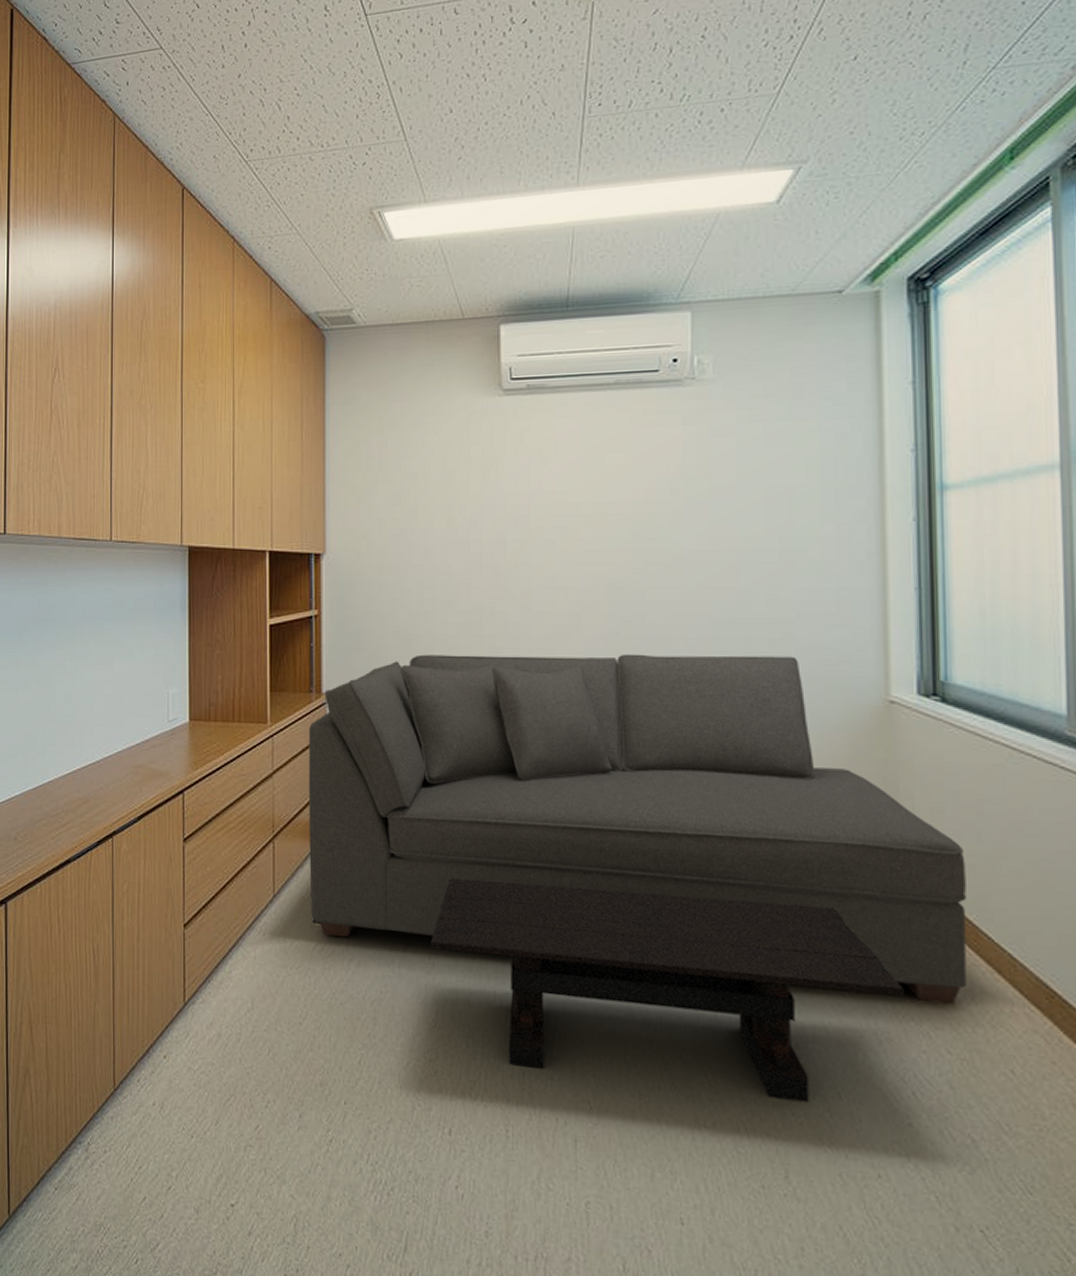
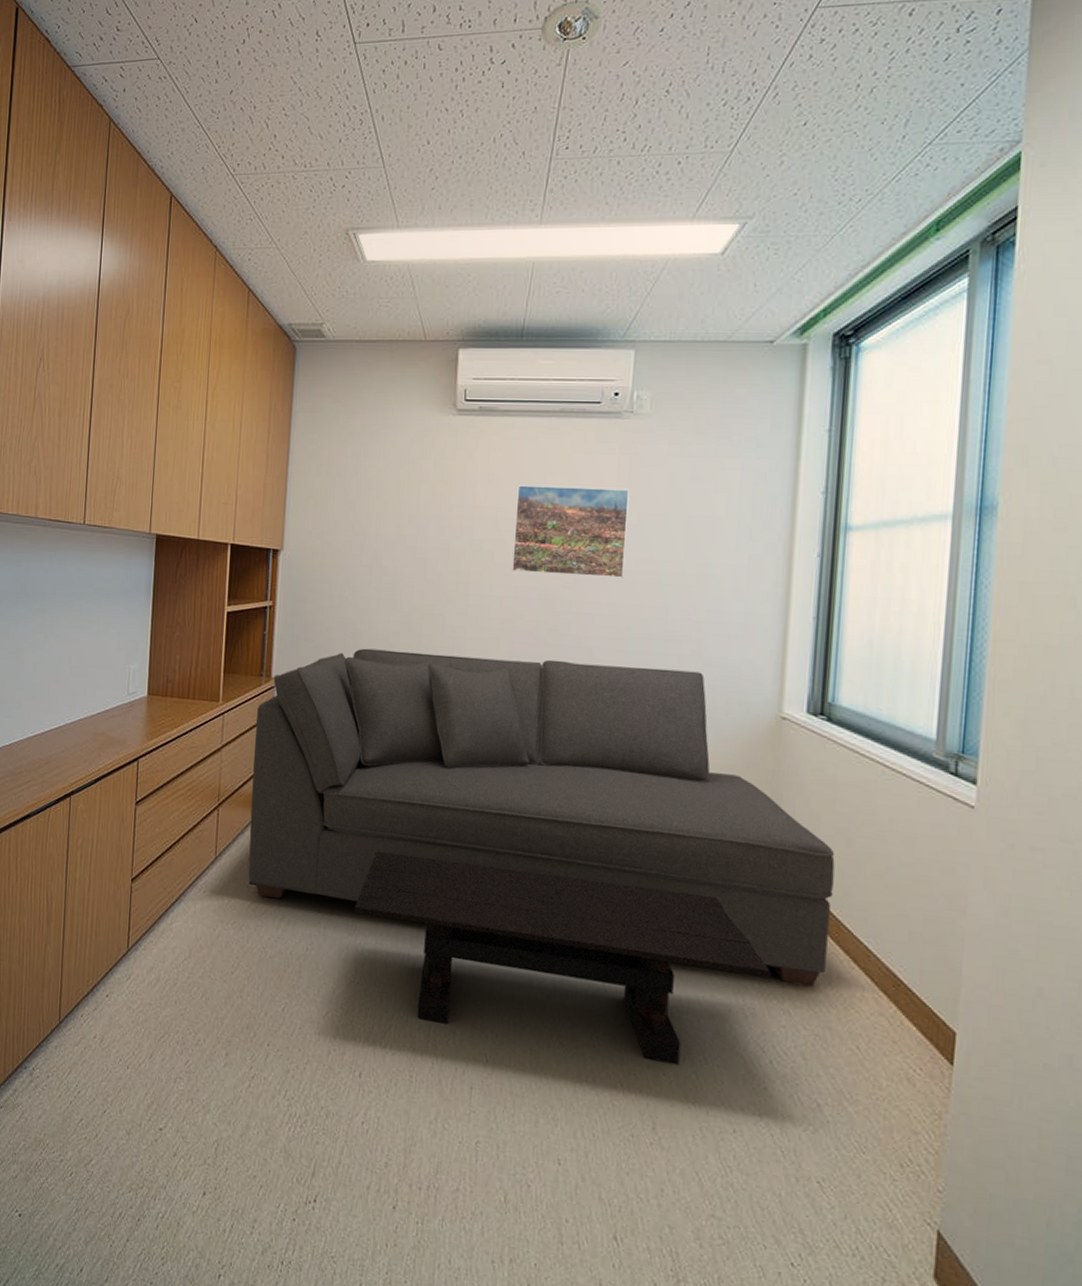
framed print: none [575,461,699,560] -> present [512,485,629,578]

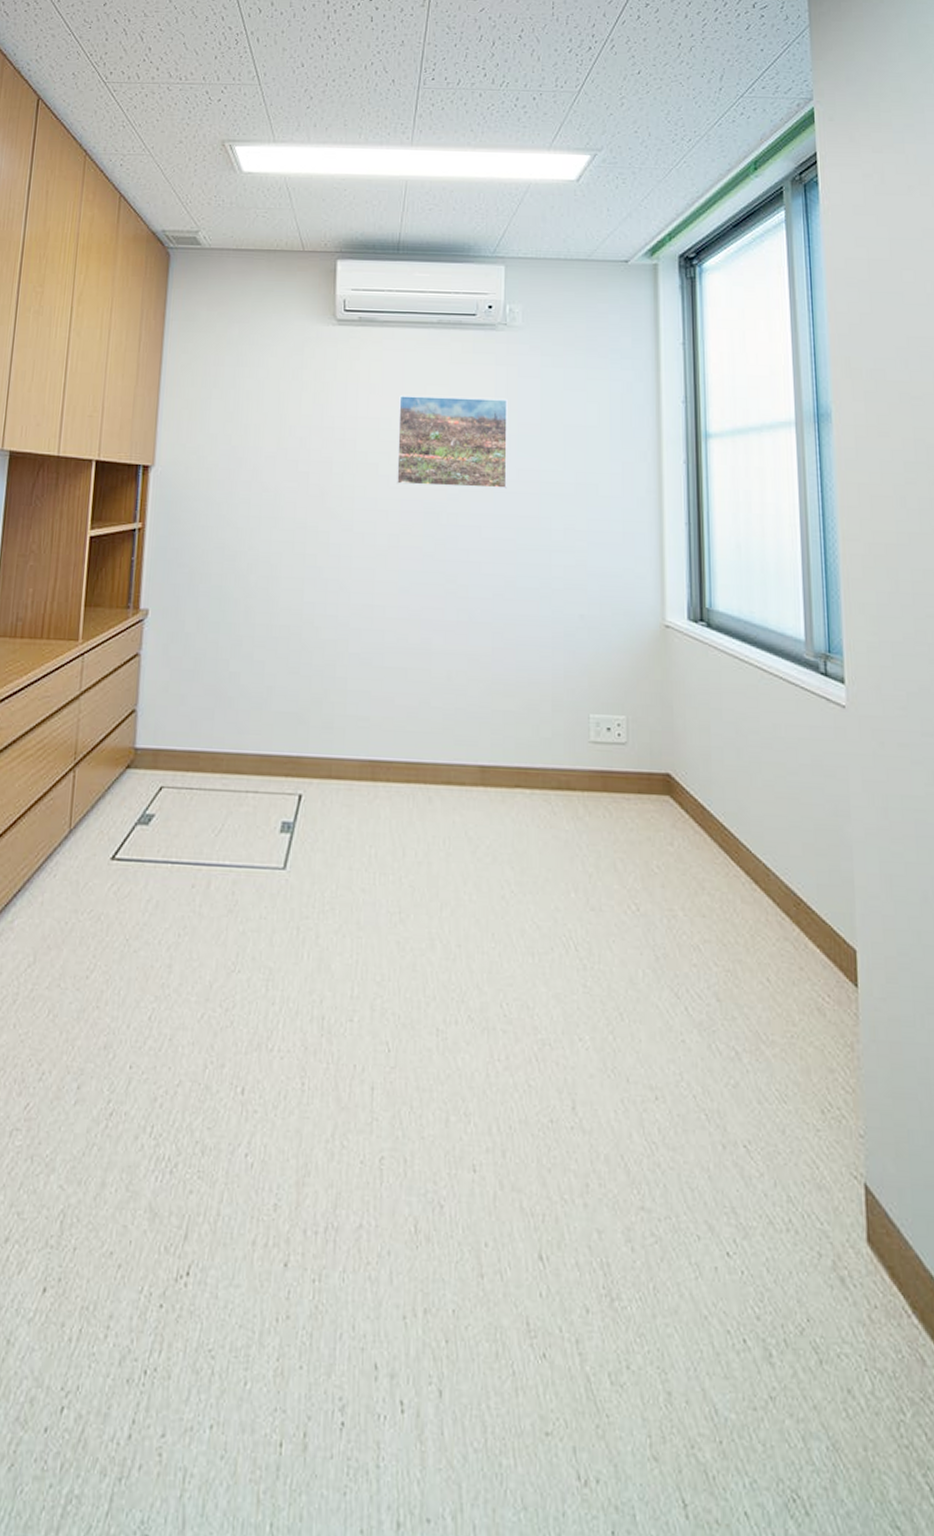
sofa: present [248,648,835,986] -> none [108,571,730,915]
coffee table: present [354,850,771,1065] -> none [235,805,678,1026]

